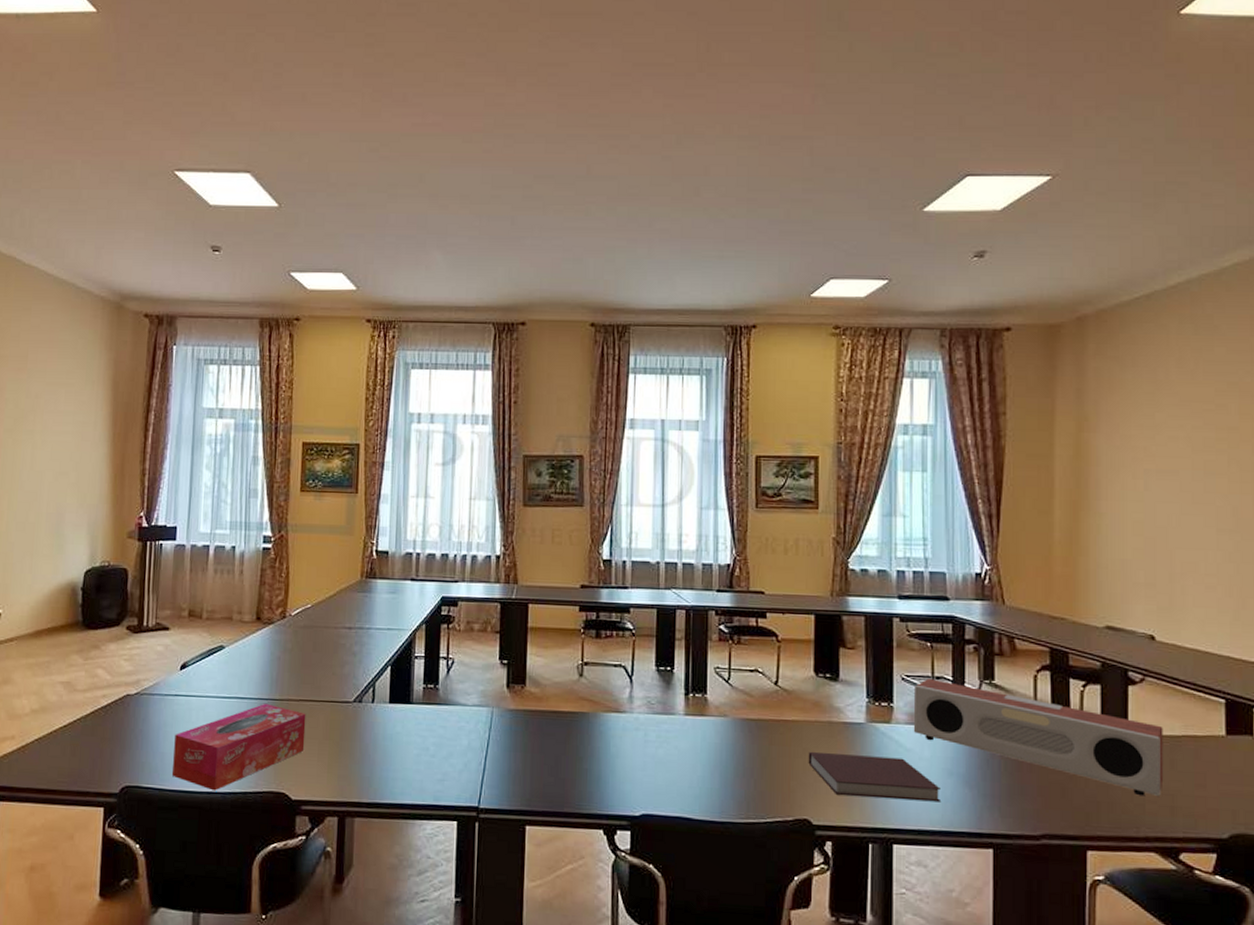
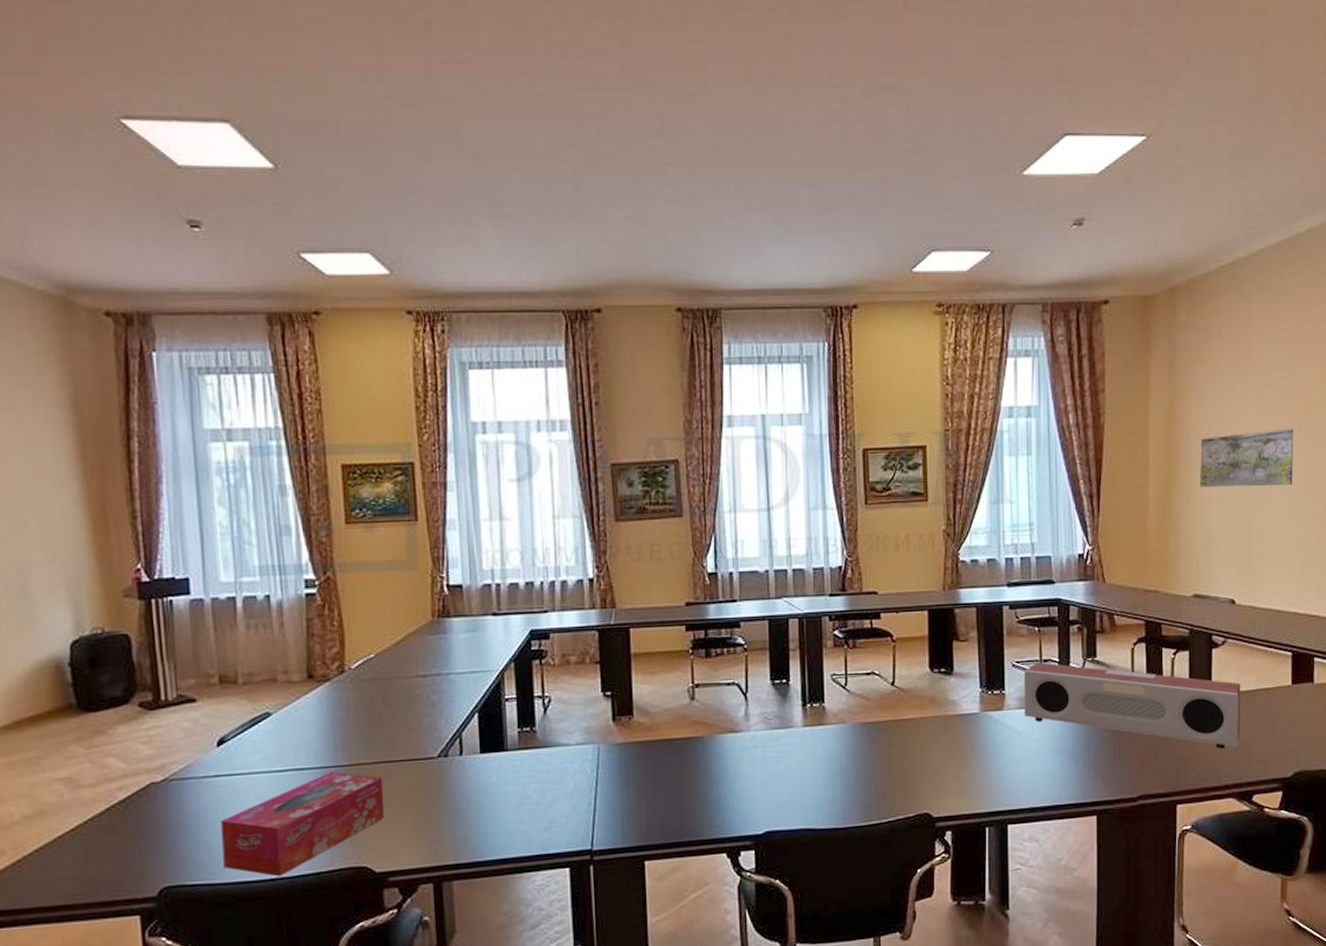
notebook: present [808,751,940,802] -> none [926,742,1049,785]
map: none [1112,461,1222,521] -> present [1200,428,1293,487]

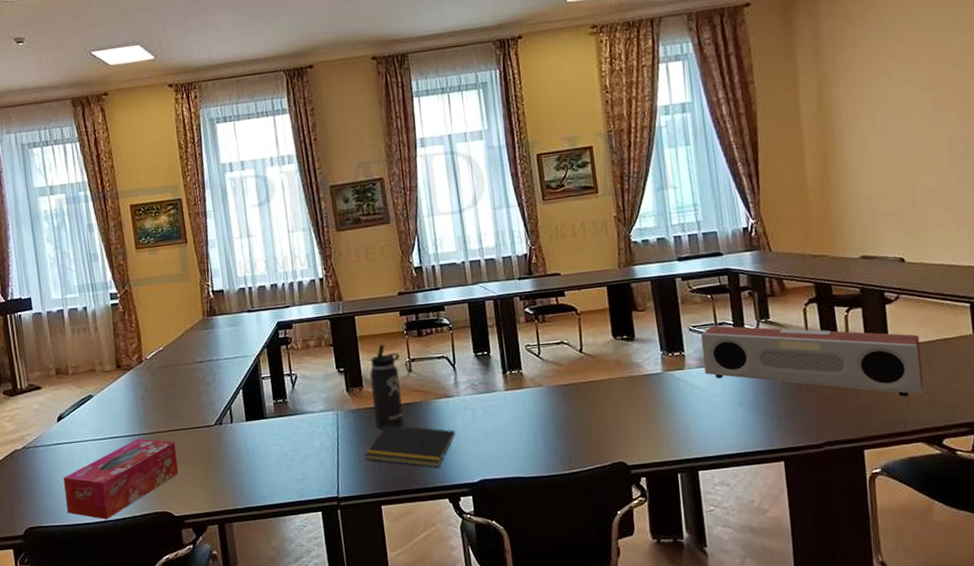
notepad: none [629,763,742,816] -> present [365,425,456,468]
thermos bottle: none [643,664,682,768] -> present [370,344,404,429]
map: present [1200,428,1293,487] -> none [853,95,953,158]

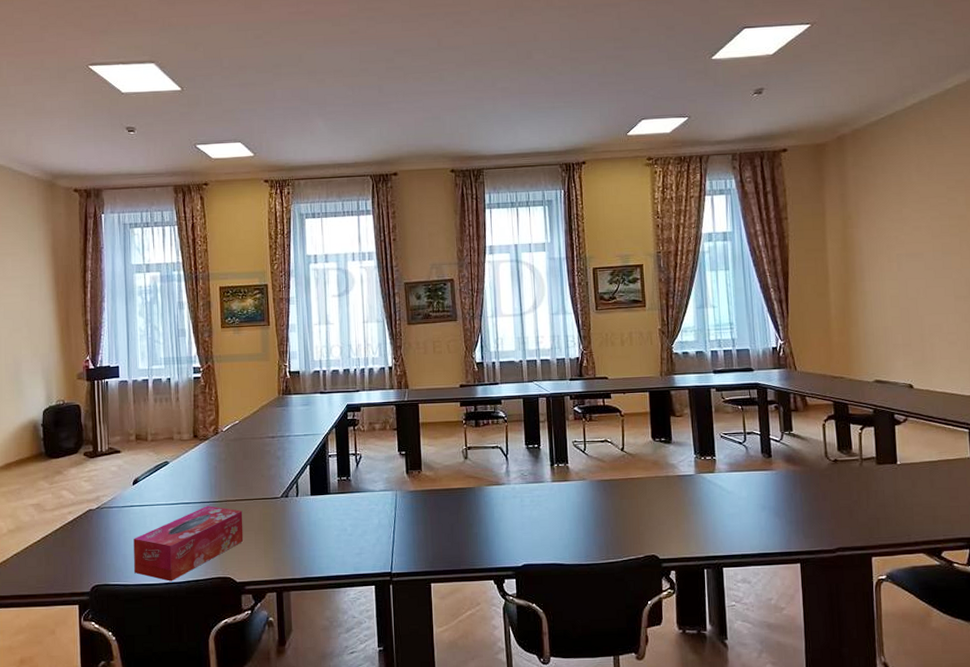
notepad: present [365,425,456,468] -> none [419,507,505,550]
thermos bottle: present [370,344,404,429] -> none [429,431,458,511]
speaker: present [700,325,924,397] -> none [730,434,926,511]

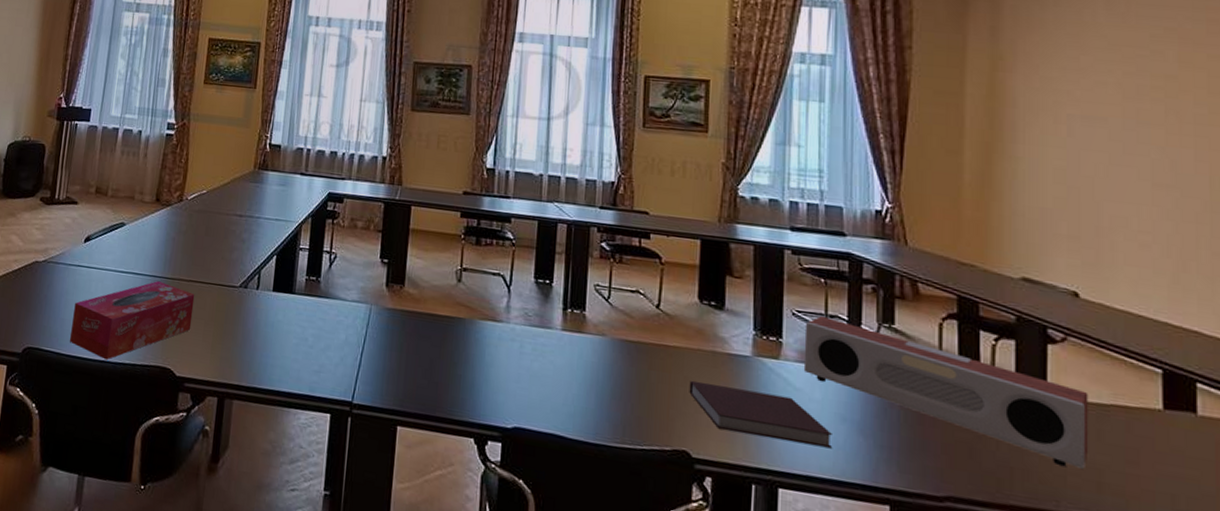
notebook: none [652,499,757,533] -> present [689,380,832,449]
speaker: none [730,434,926,511] -> present [803,315,1089,469]

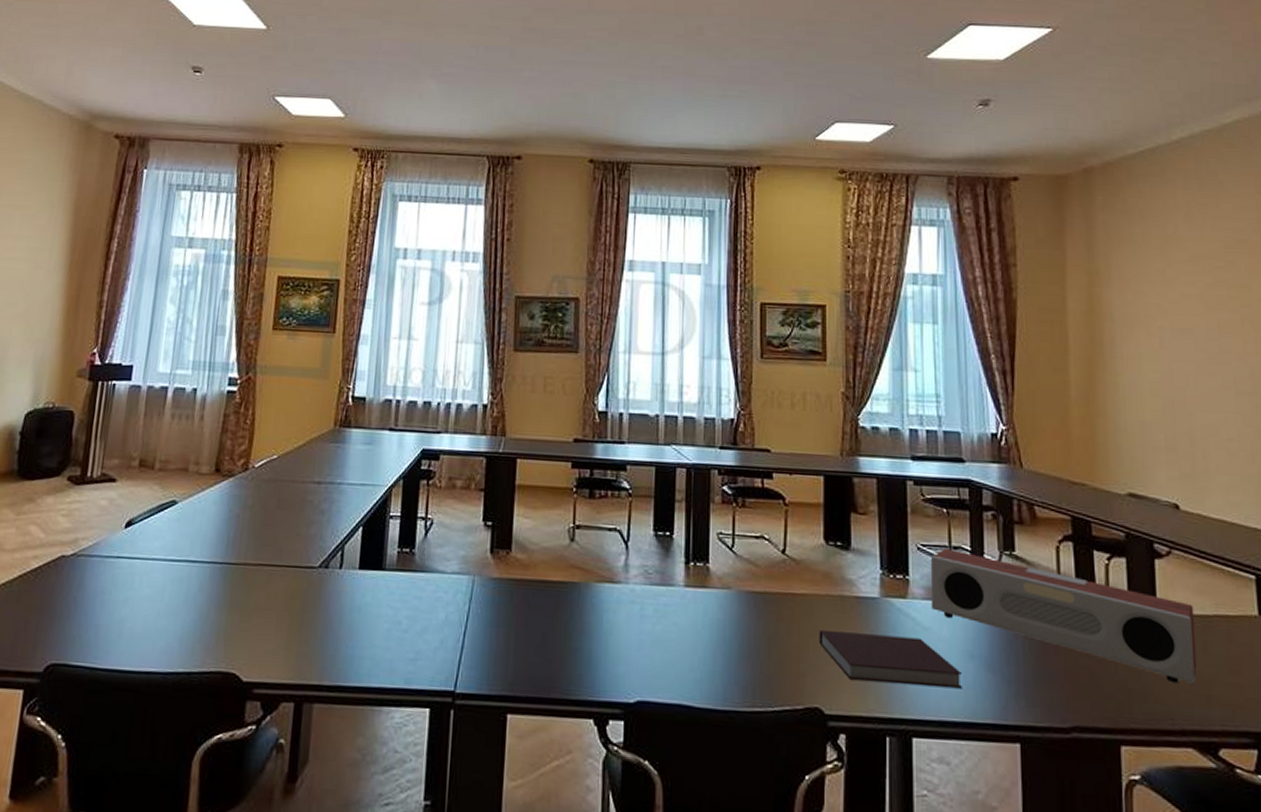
tissue box: present [70,280,195,360] -> none [107,567,265,671]

